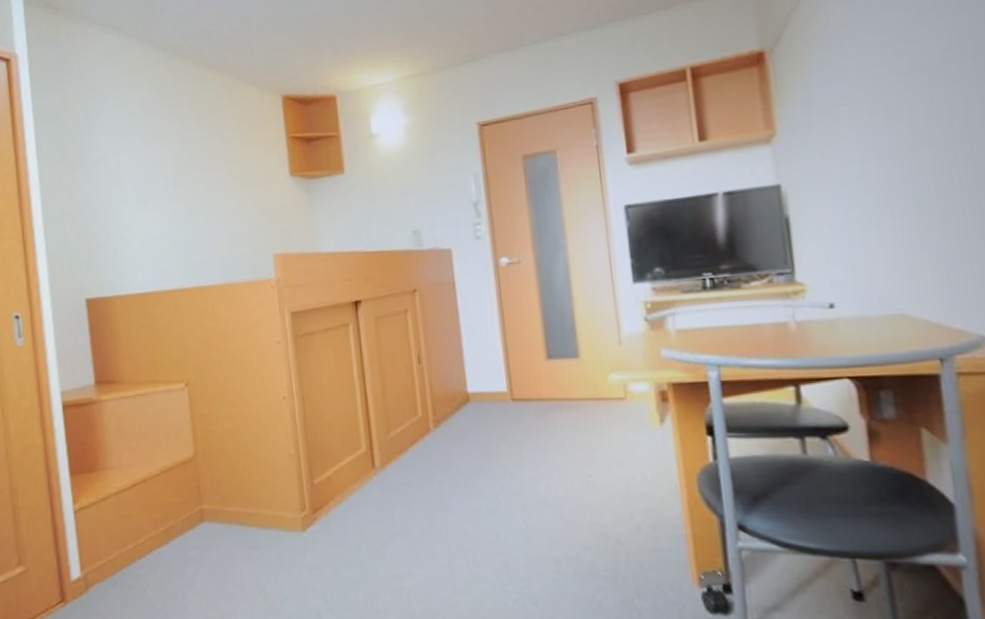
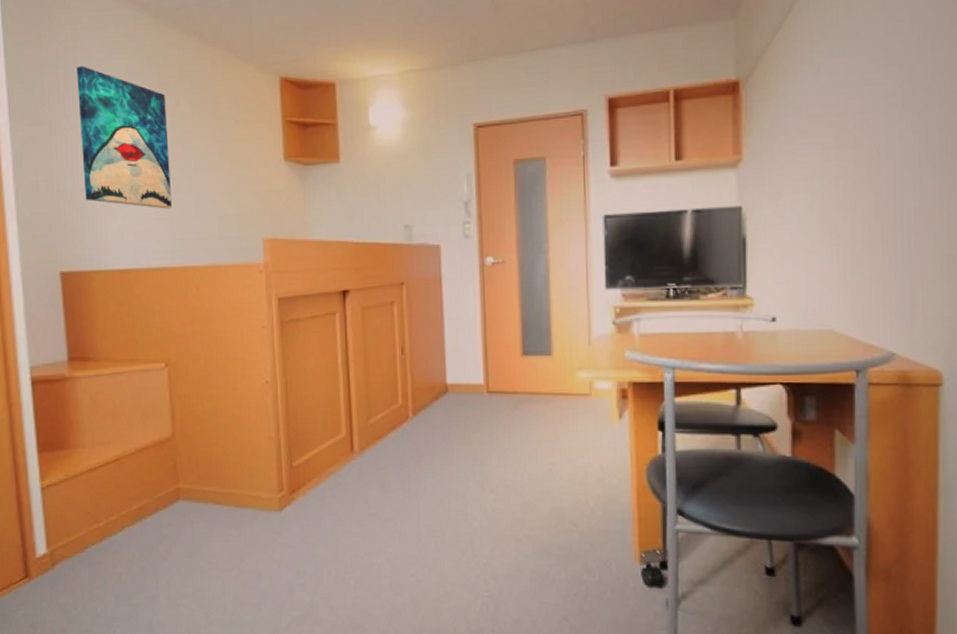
wall art: none [95,103,185,232] -> present [76,65,172,209]

